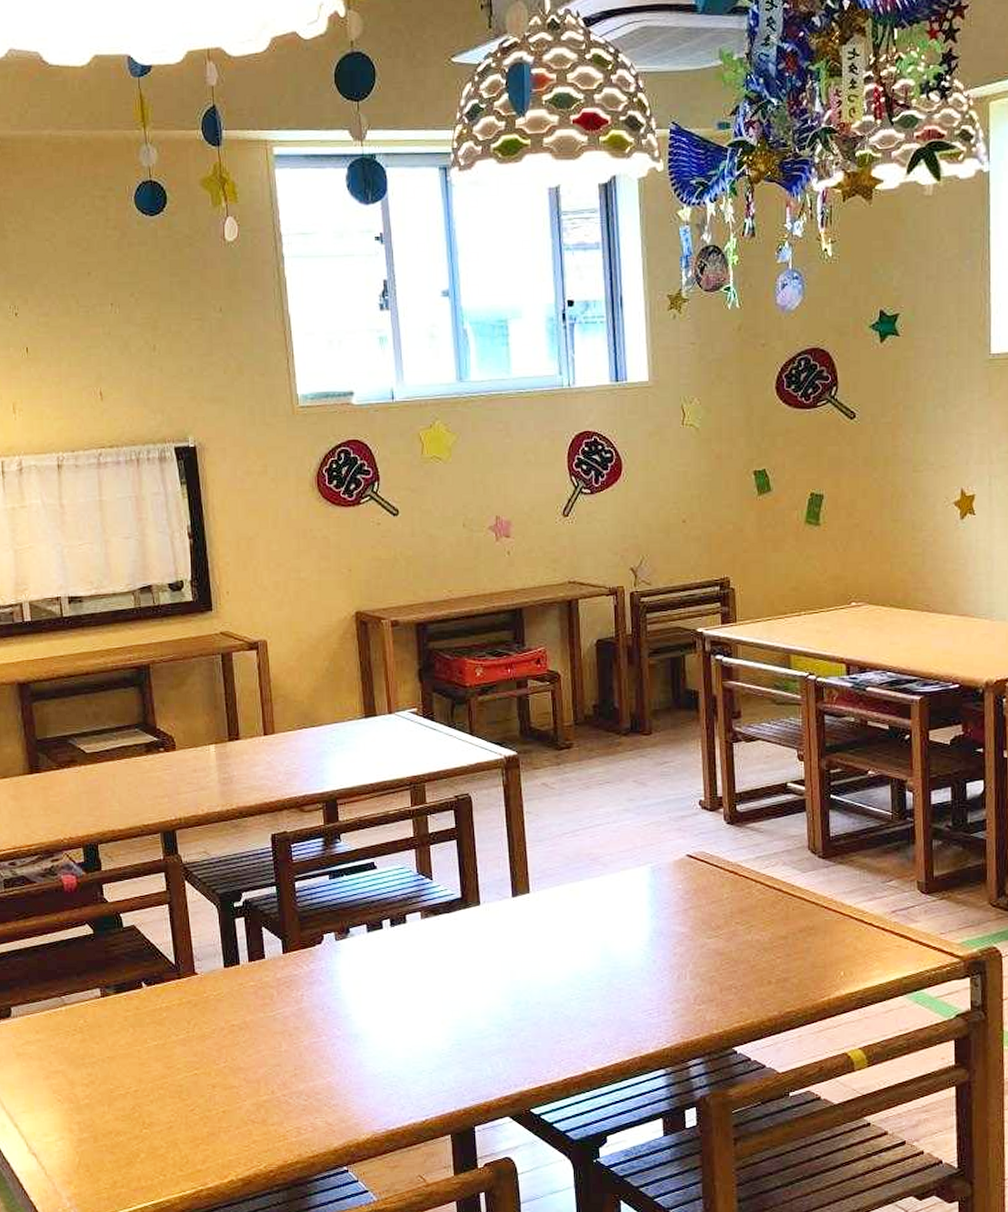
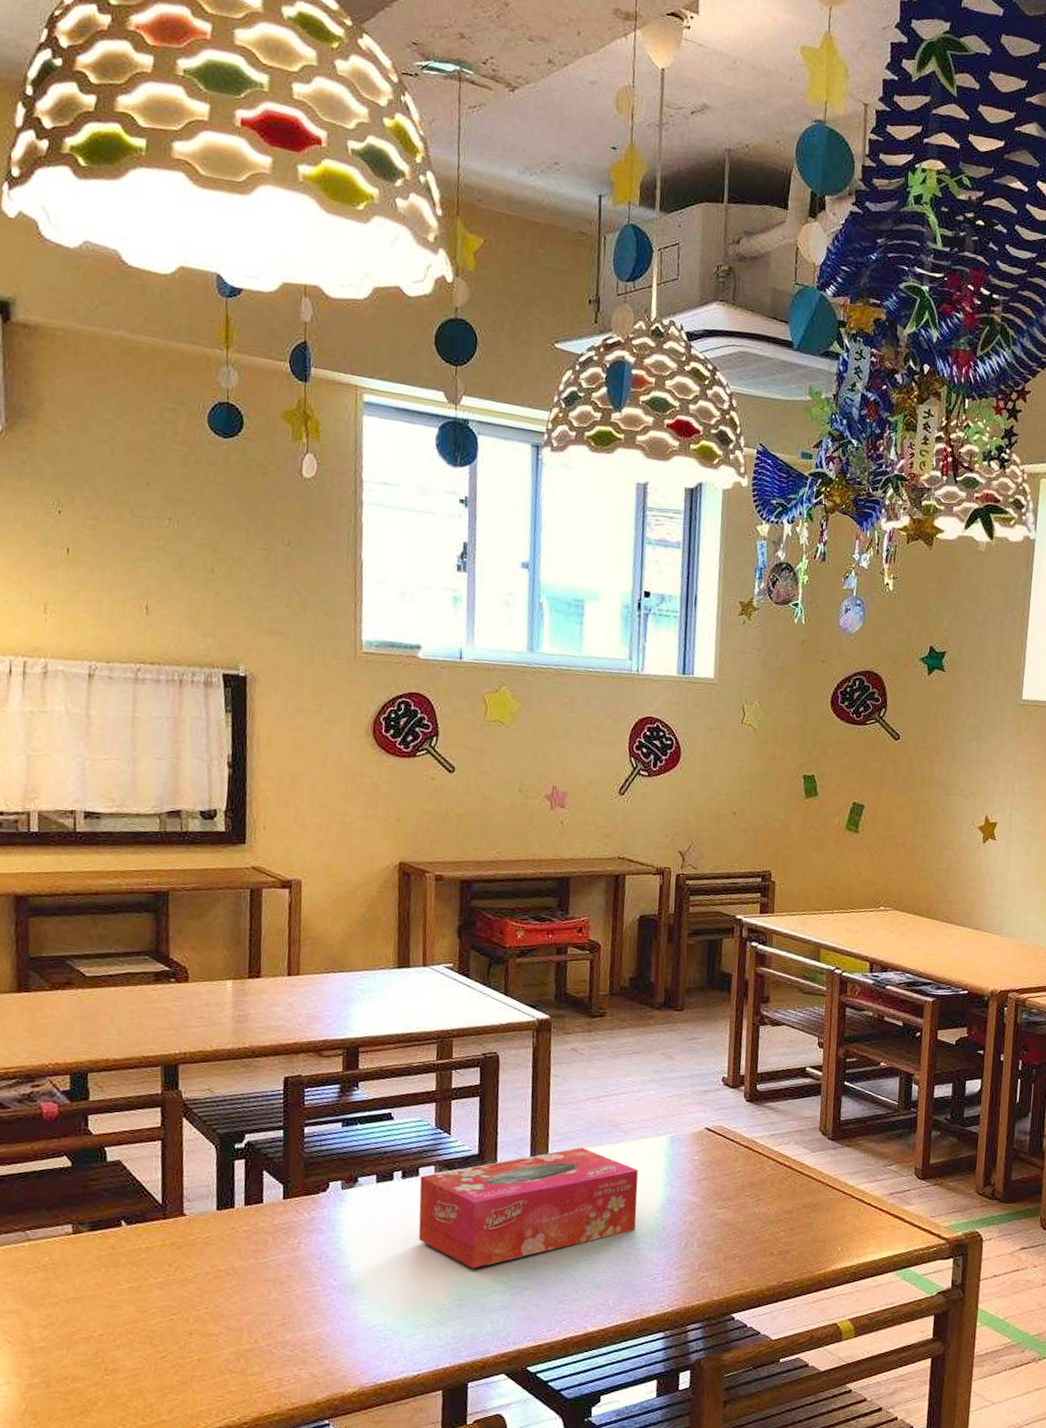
tissue box: none [408,884,625,1013] -> present [418,1147,638,1269]

